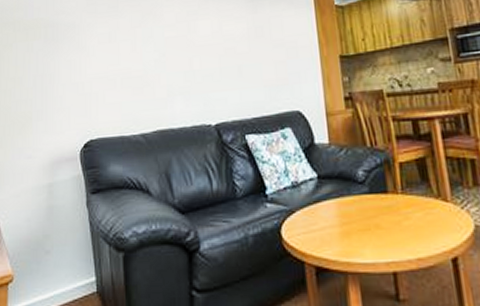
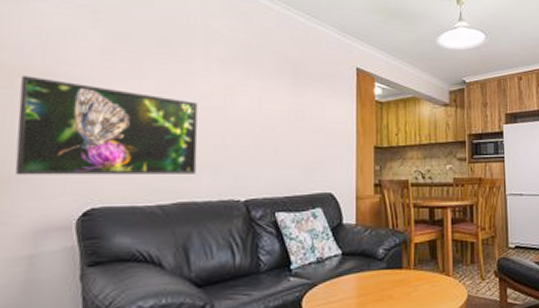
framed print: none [33,27,170,114] -> present [15,75,198,175]

